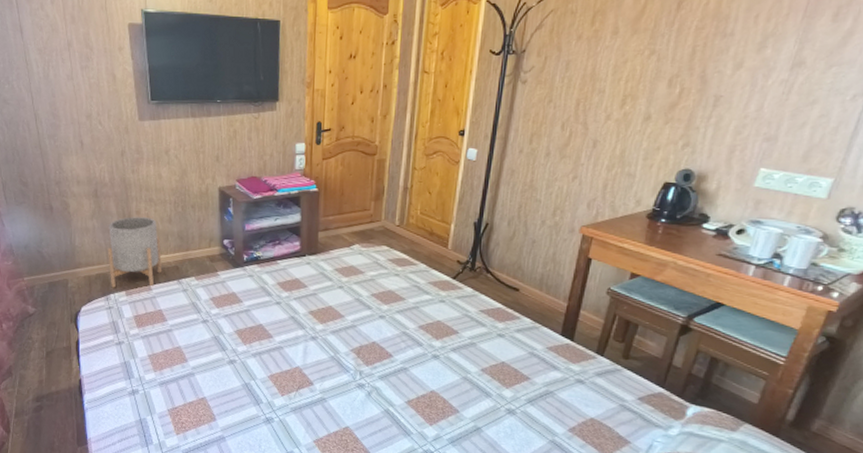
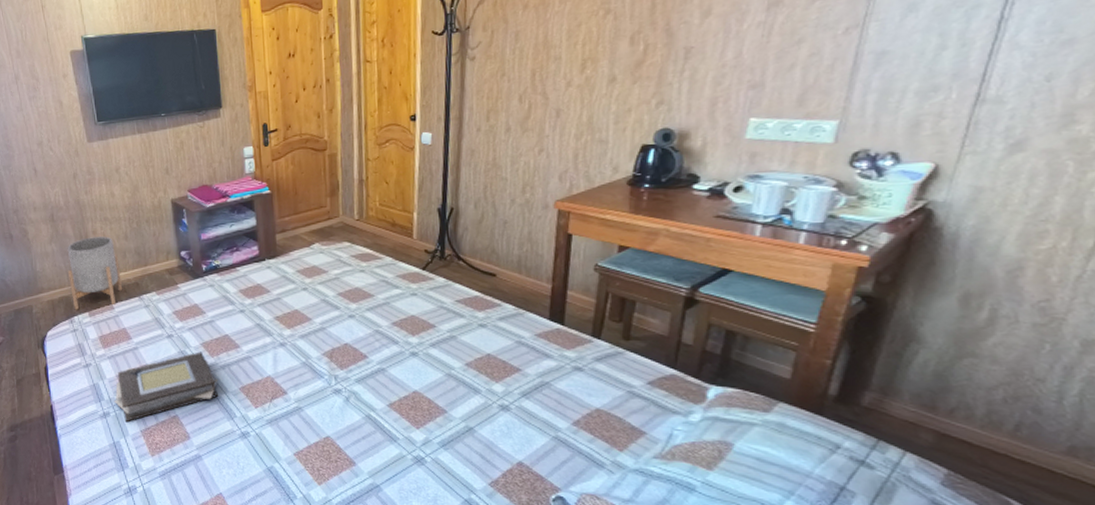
book: none [143,338,248,401] -> present [114,351,218,423]

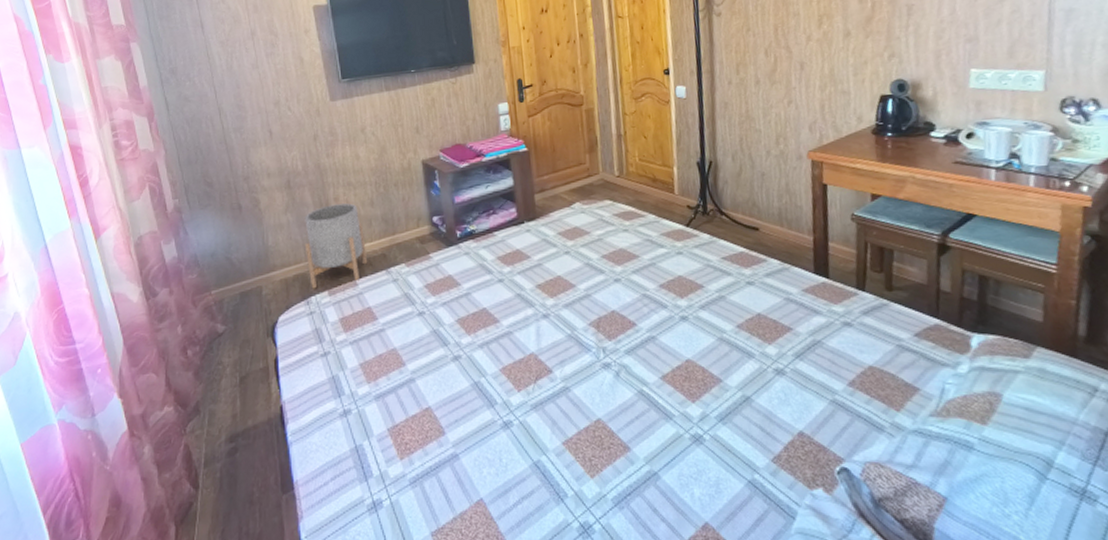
book: present [114,351,218,423] -> none [356,329,476,420]

